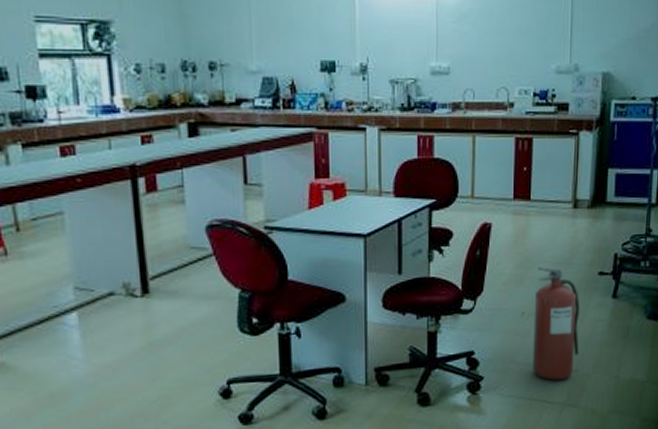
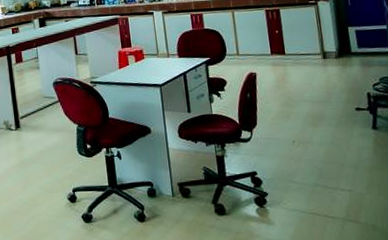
fire extinguisher: present [533,266,581,381] -> none [300,104,351,199]

